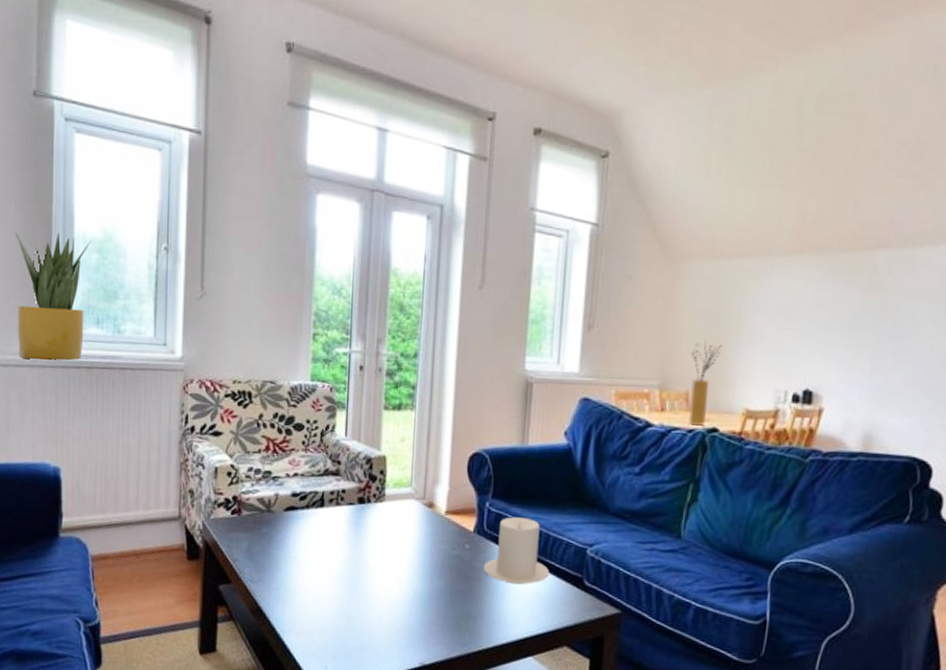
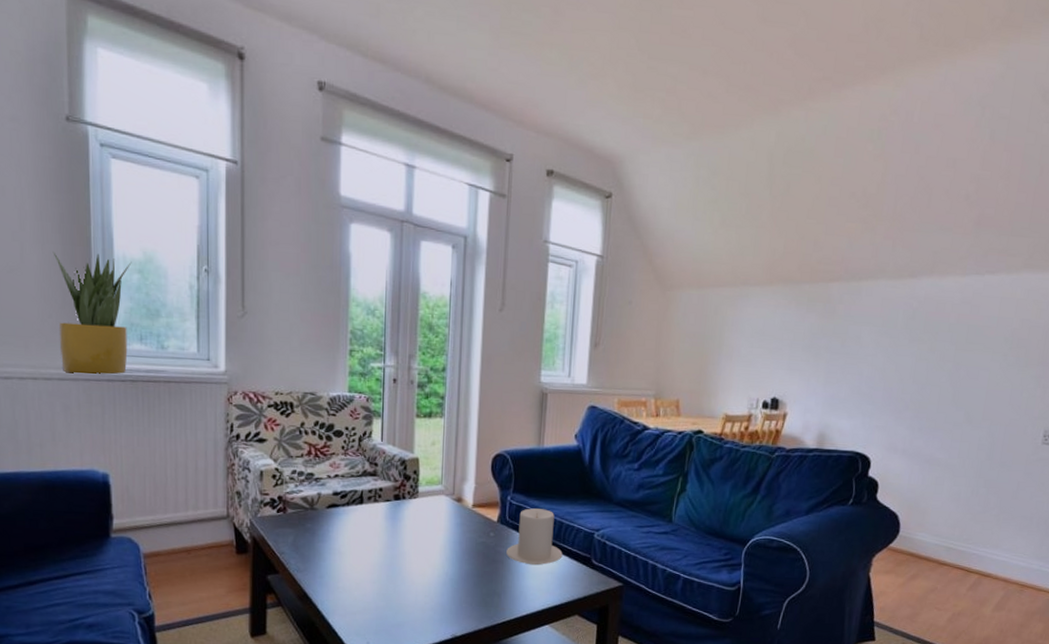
vase: present [689,340,722,426] -> none [679,356,707,429]

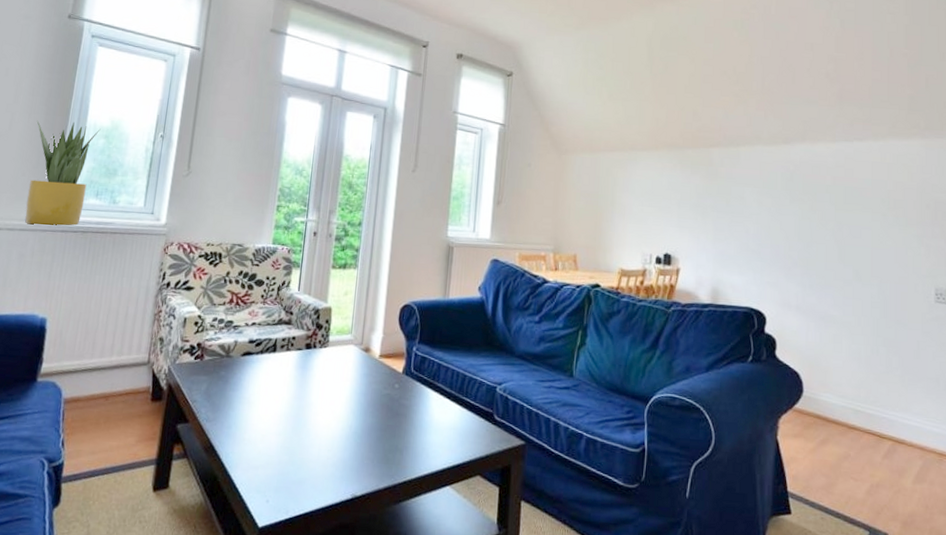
candle: present [506,508,563,565] -> none [410,359,466,420]

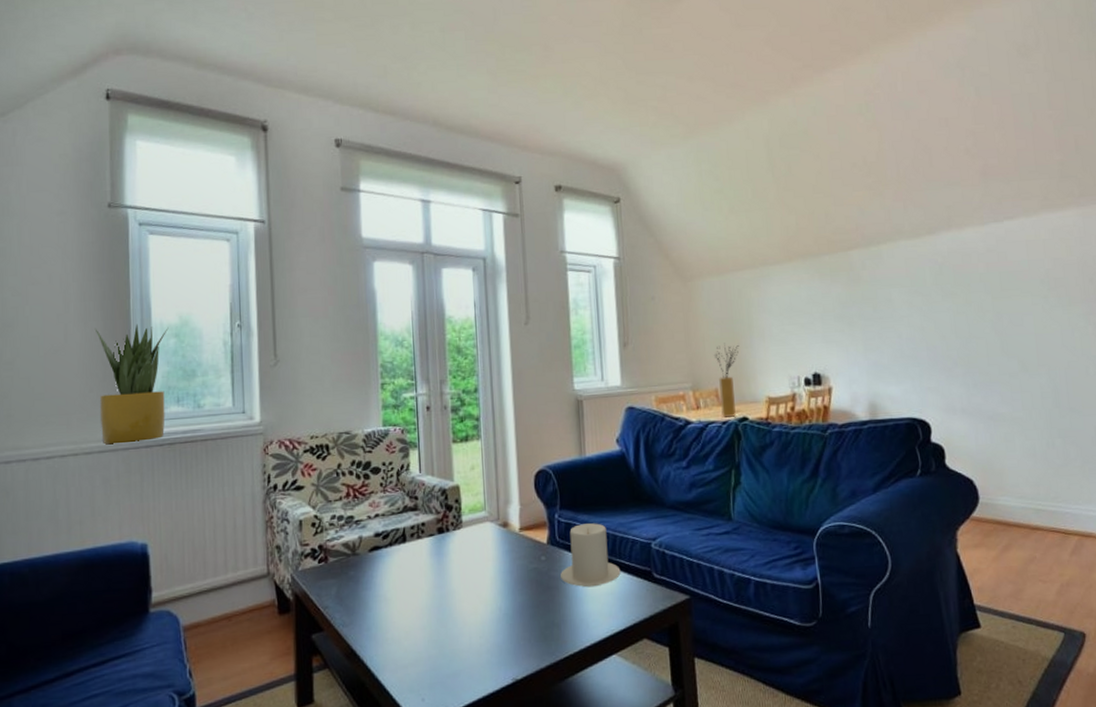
candle: none [410,359,466,420] -> present [560,523,621,588]
vase: none [577,214,601,282] -> present [713,343,739,417]

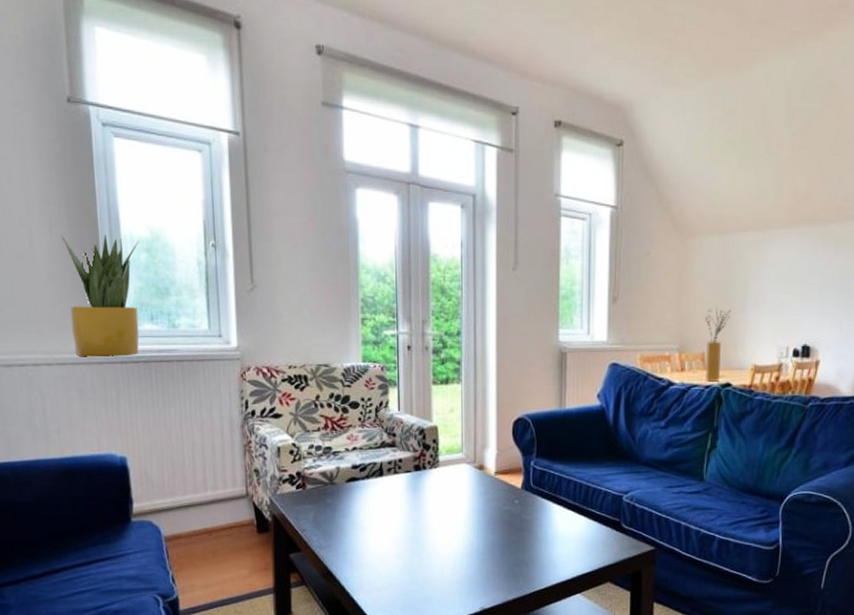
candle: present [560,523,621,588] -> none [532,473,591,532]

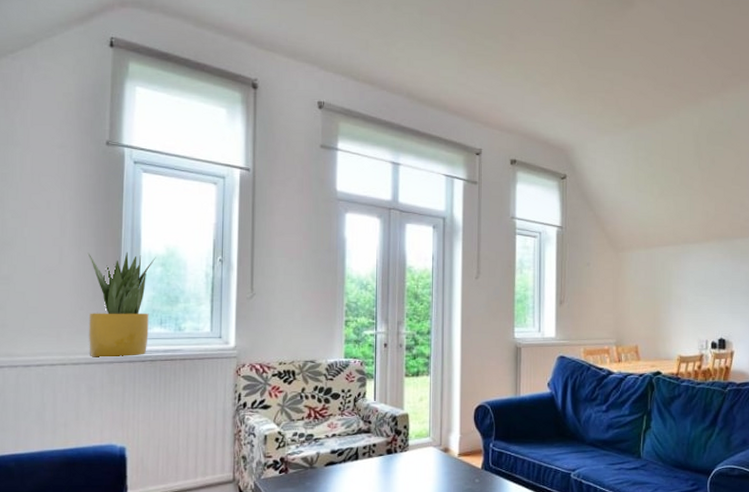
vase: present [704,306,731,382] -> none [636,307,659,371]

